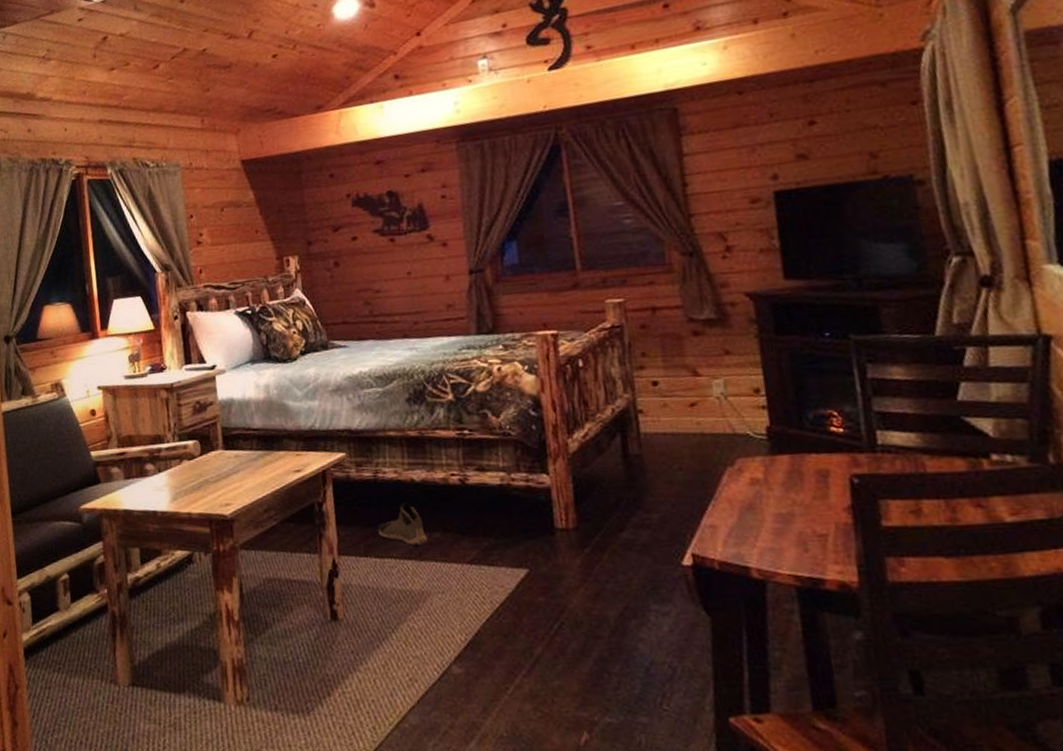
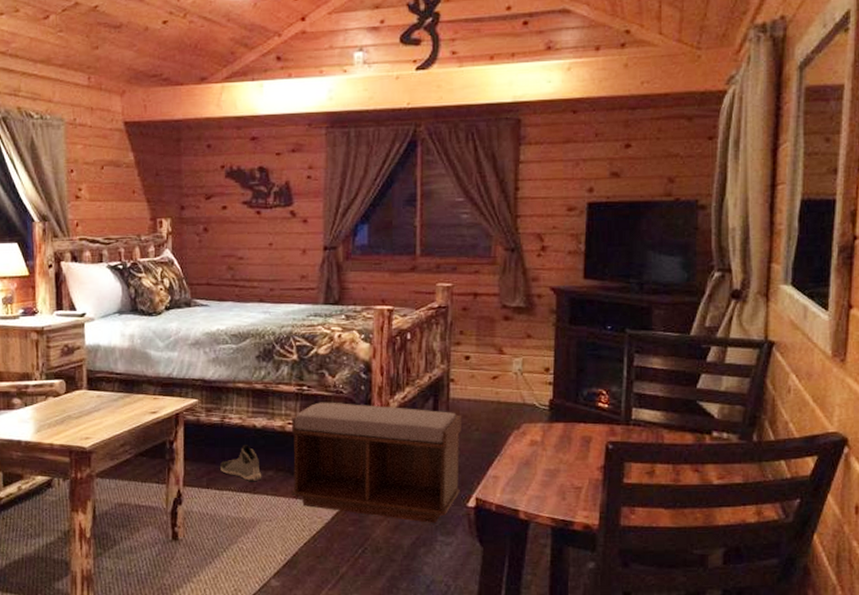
bench: none [455,446,671,588] -> present [291,402,461,523]

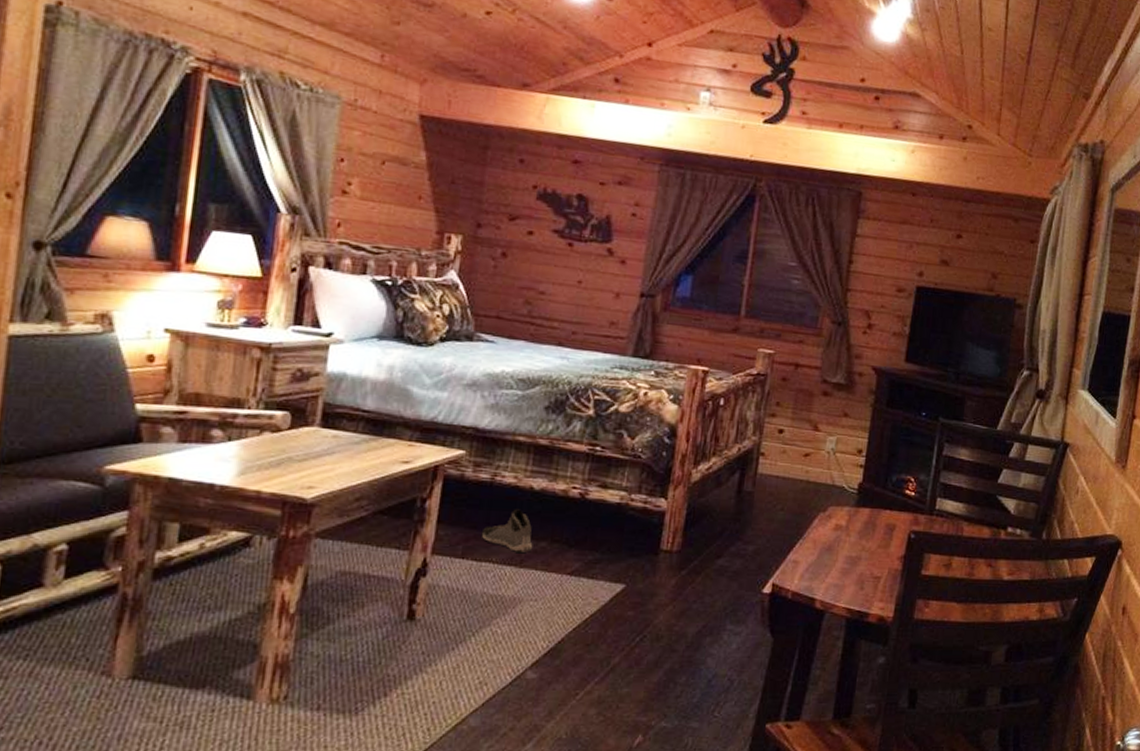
bench: present [291,402,461,523] -> none [566,466,767,610]

